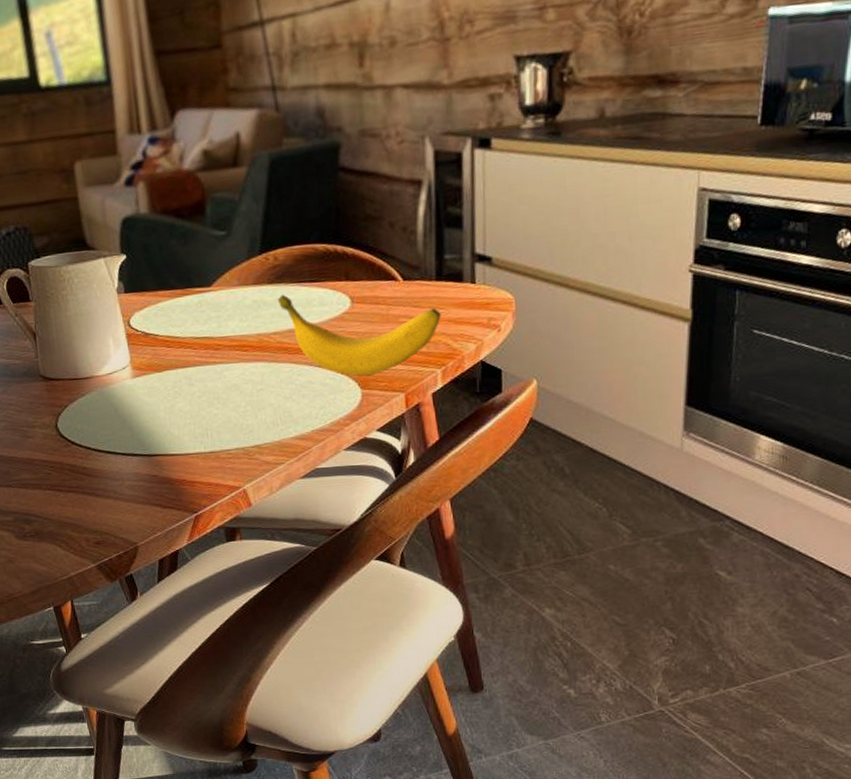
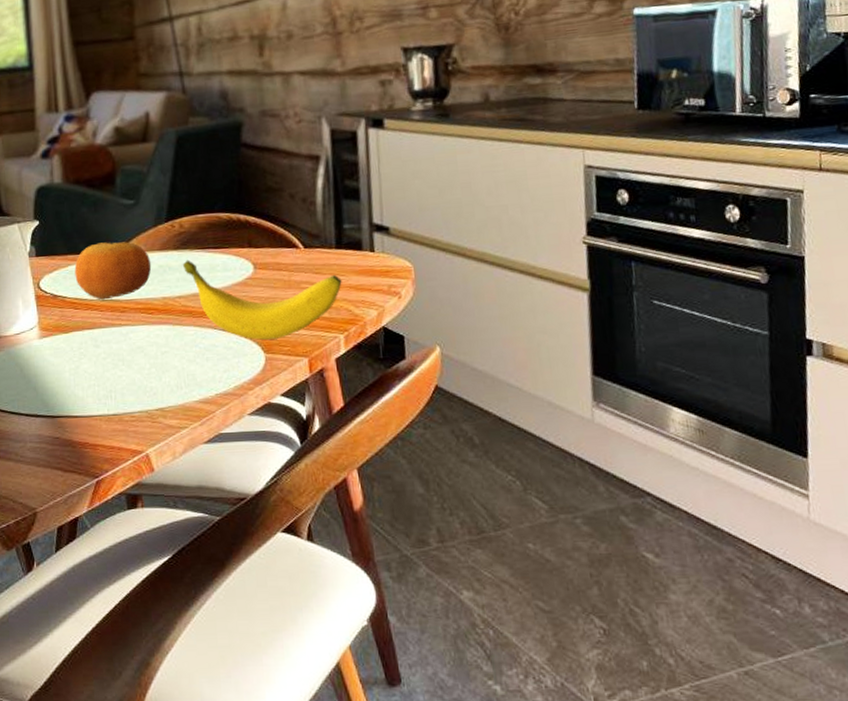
fruit: none [165,276,246,338] -> present [74,241,152,300]

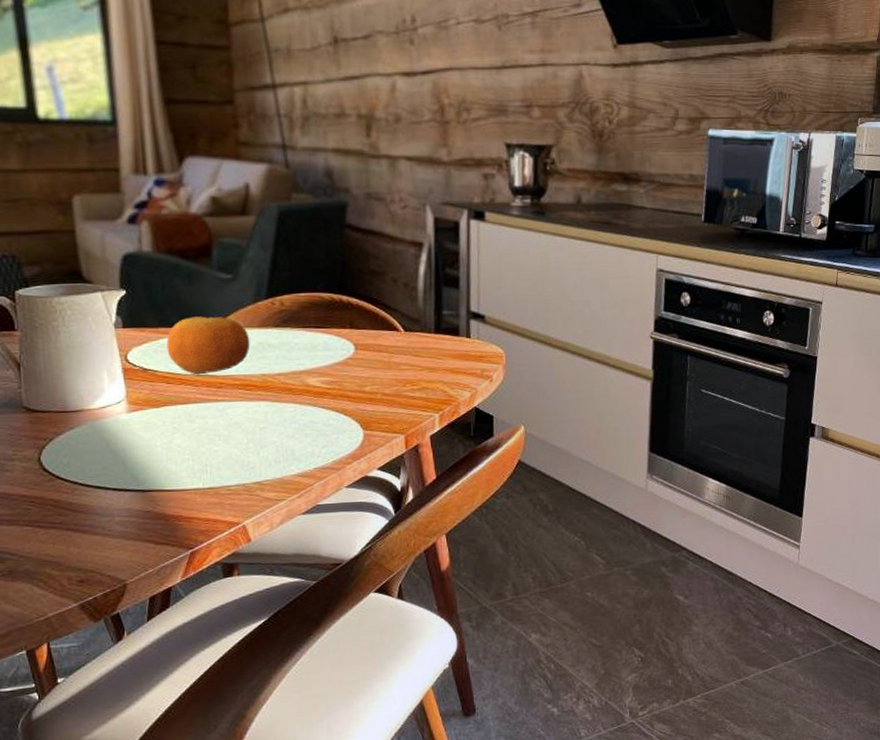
banana: present [182,259,342,340] -> none [282,338,439,418]

